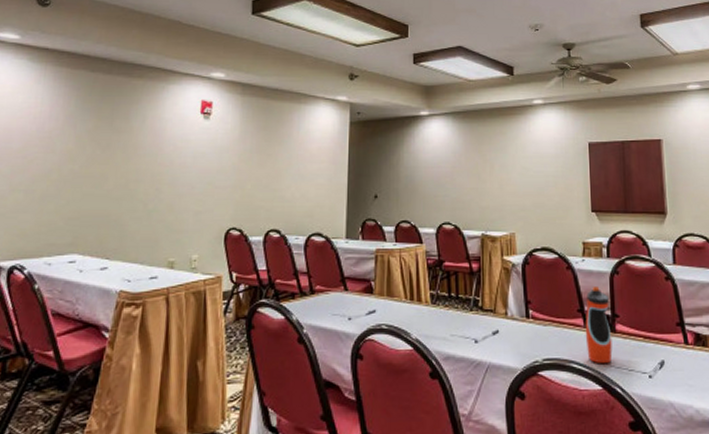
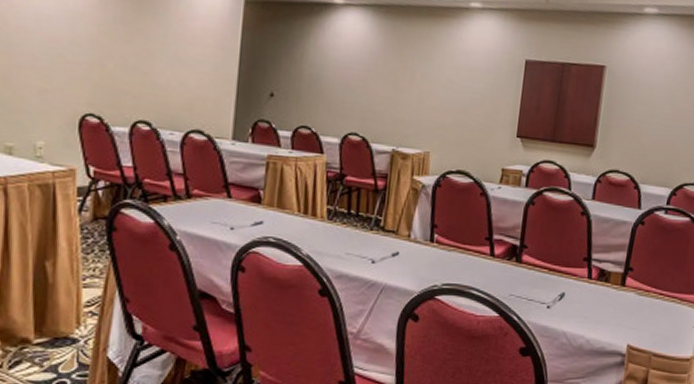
water bottle: present [585,287,613,364] -> none [489,216,520,293]

